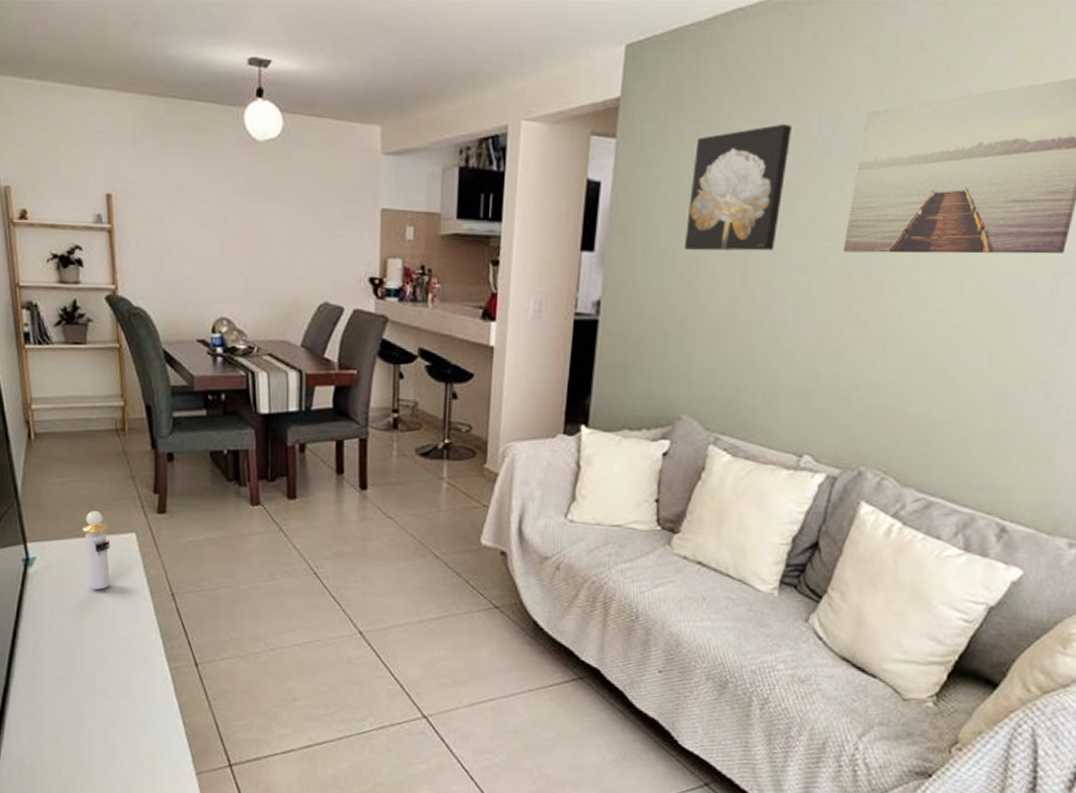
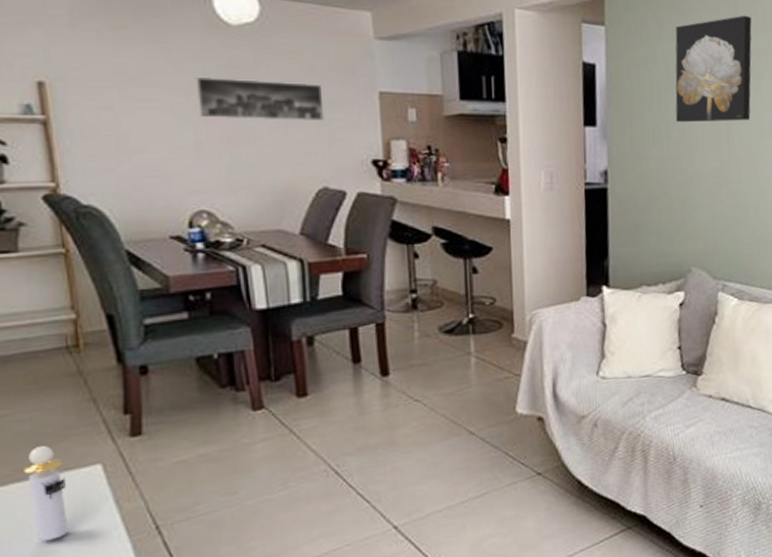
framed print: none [225,191,332,237] -> present [195,76,326,122]

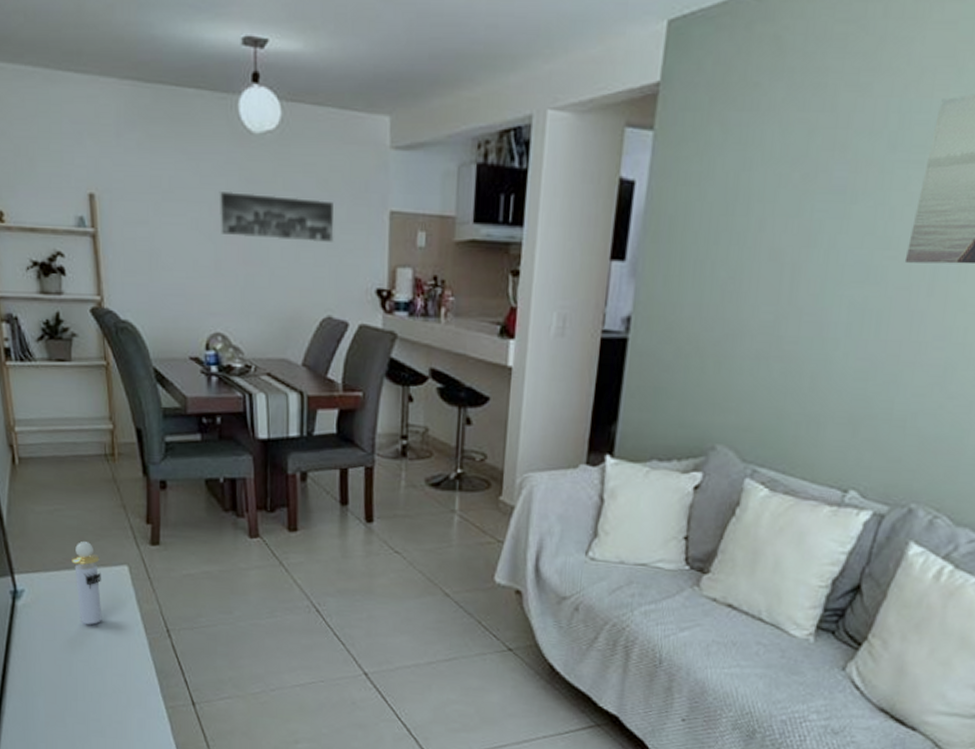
wall art: present [675,15,752,123] -> none [725,113,854,261]

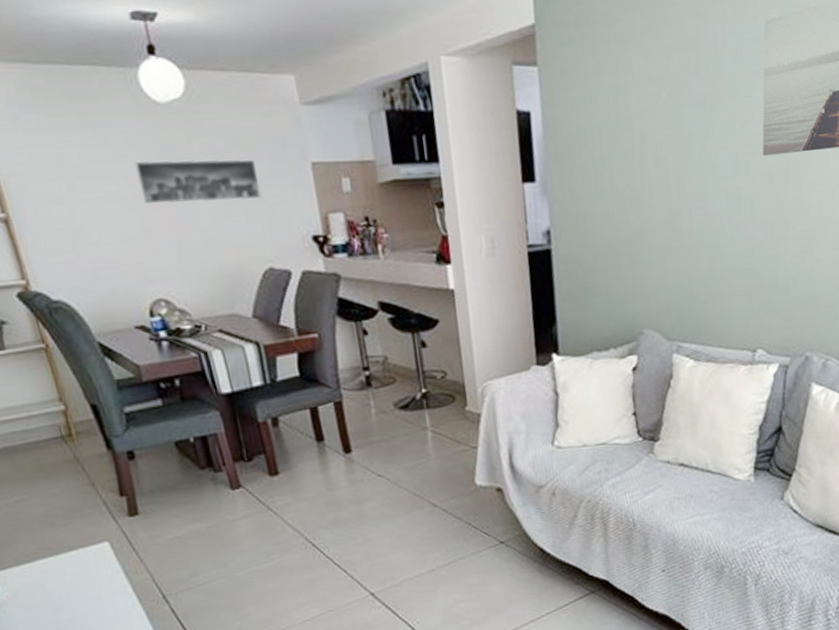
perfume bottle: present [70,540,102,624] -> none [43,526,91,609]

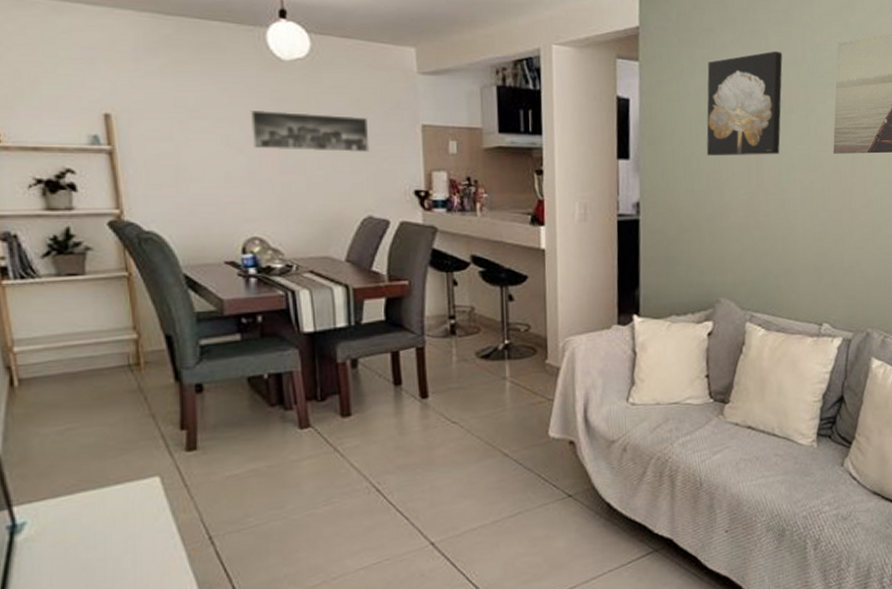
wall art: none [615,37,702,171] -> present [706,50,783,156]

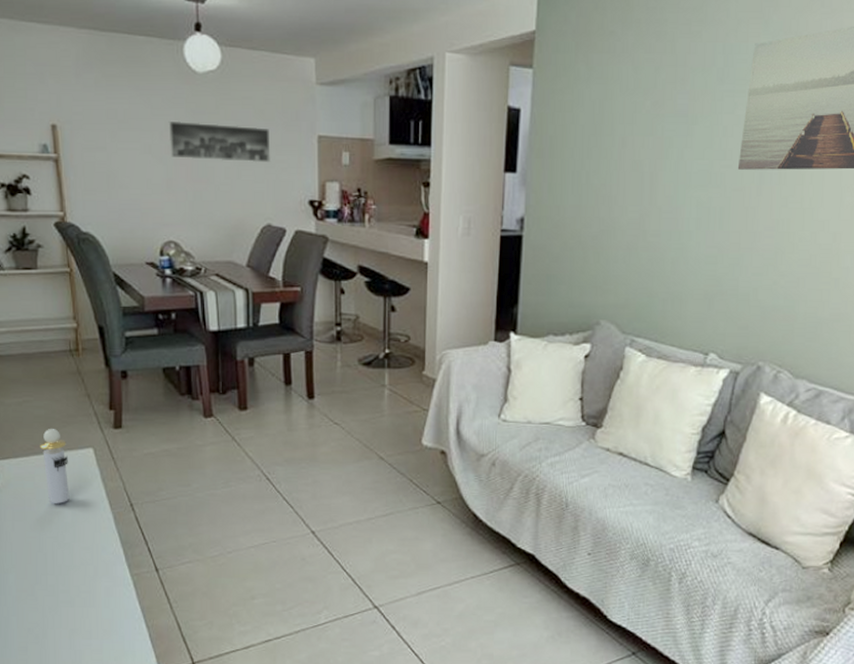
perfume bottle: none [87,457,129,548] -> present [39,428,70,503]
wall art: present [706,50,783,156] -> none [597,54,689,171]

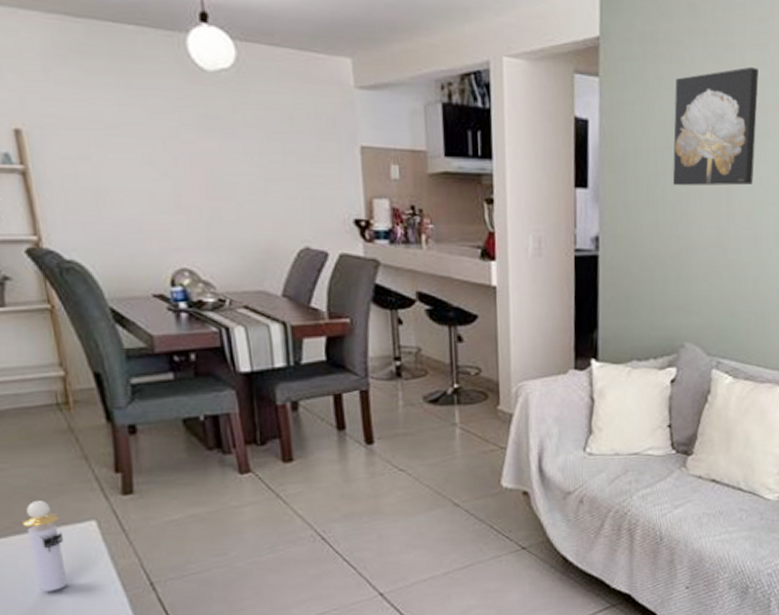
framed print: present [168,120,272,163] -> none [172,126,306,177]
wall art: none [597,54,689,171] -> present [672,66,759,186]

